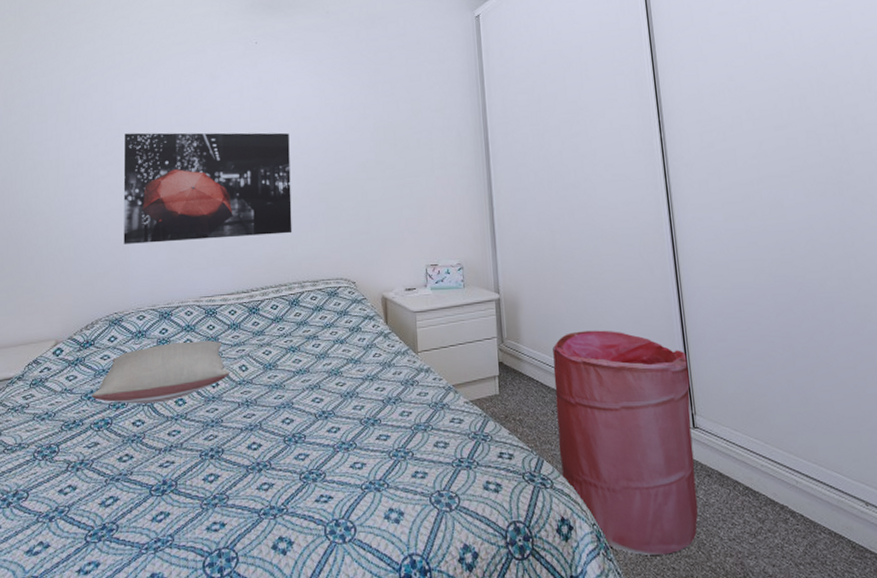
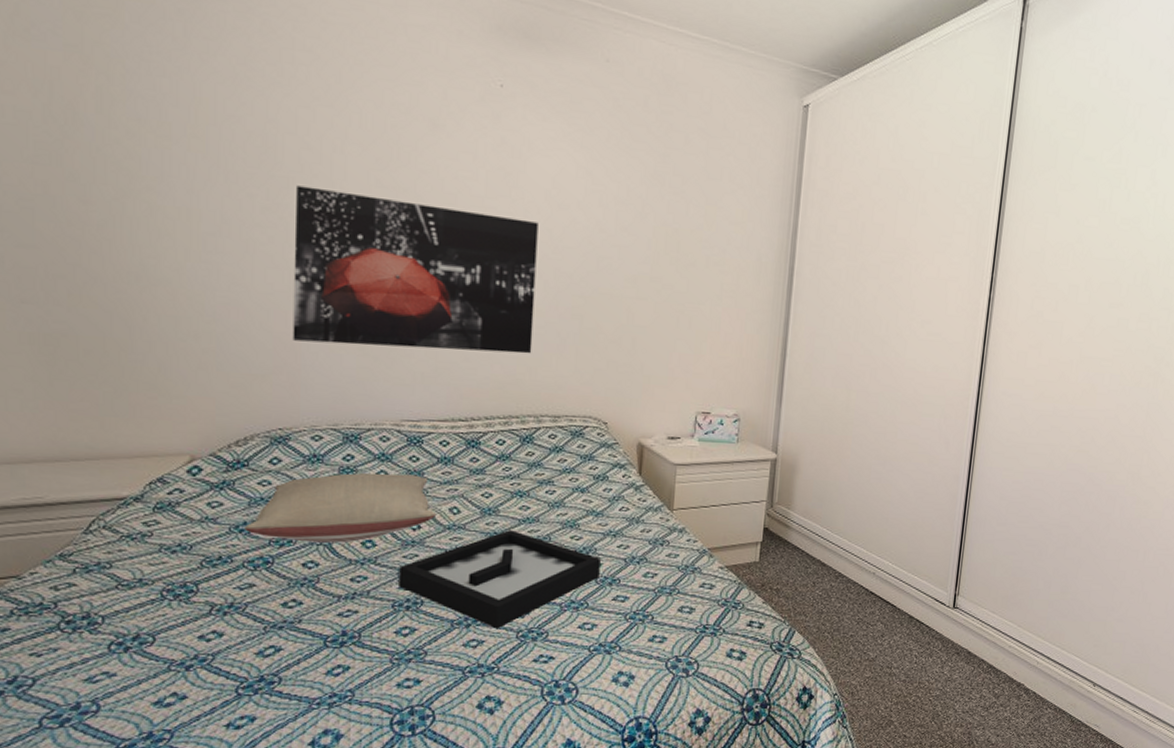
decorative tray: none [204,381,363,471] -> present [399,530,601,628]
laundry hamper: present [553,330,698,555] -> none [810,502,963,724]

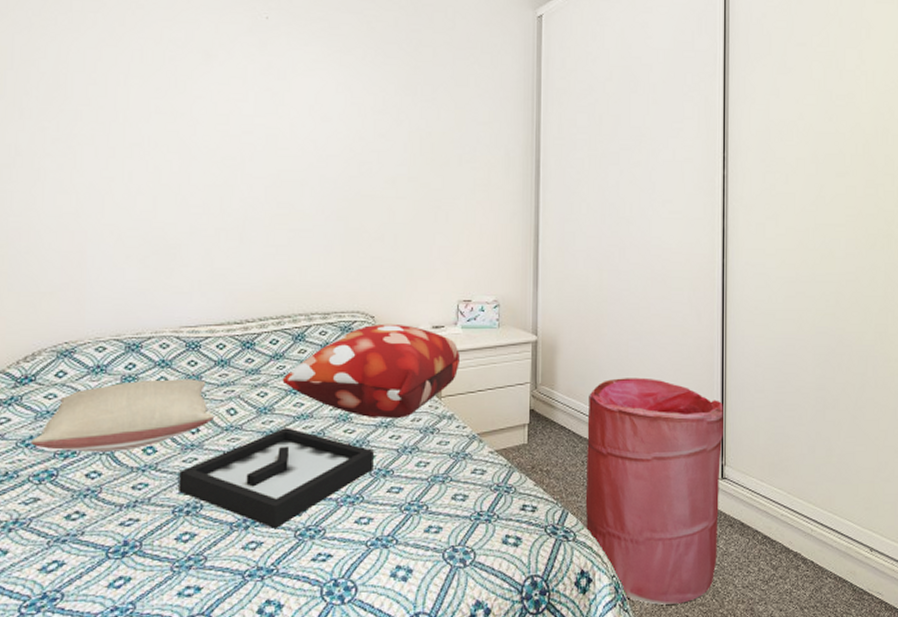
wall art: present [293,185,538,354] -> none [79,117,304,258]
decorative pillow: none [508,430,695,529] -> present [282,323,460,419]
laundry hamper: none [810,502,963,724] -> present [585,377,723,605]

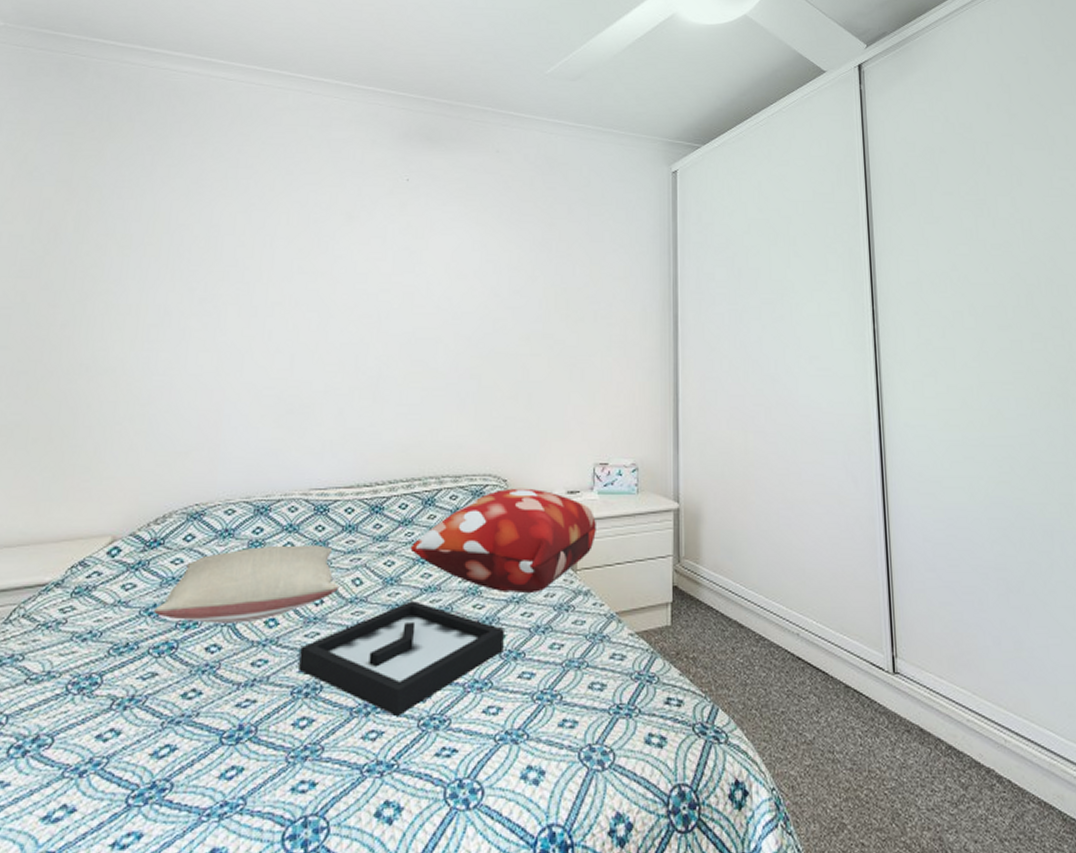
laundry hamper: present [585,377,723,605] -> none [737,552,894,828]

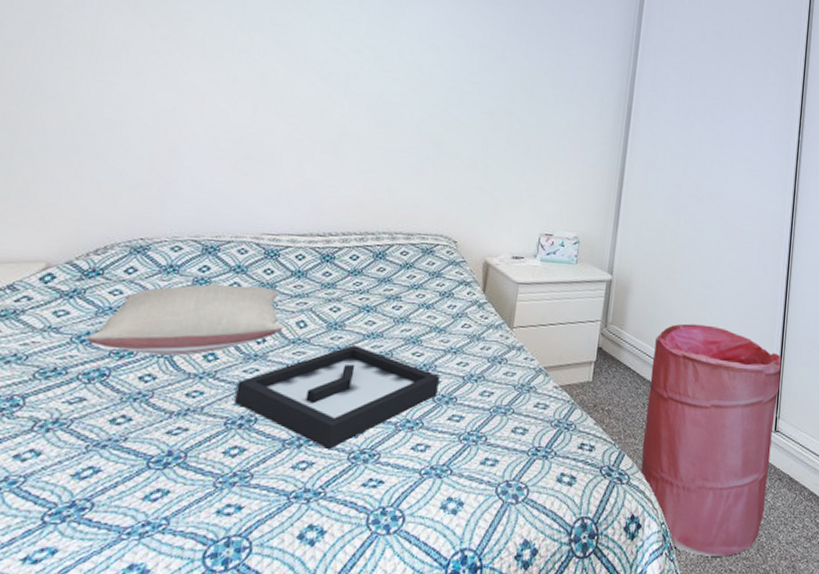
decorative pillow: present [410,488,596,594] -> none [357,249,536,346]
laundry hamper: none [737,552,894,828] -> present [639,323,782,556]

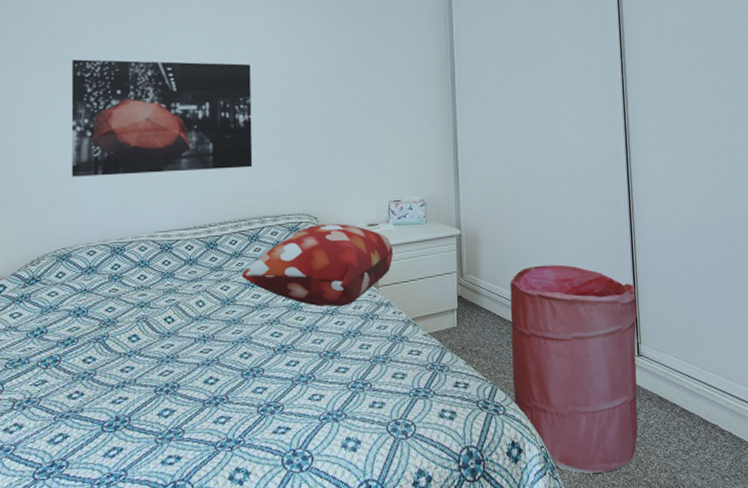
pillow: present [86,284,284,356] -> none [38,276,187,341]
wall art: none [169,19,411,176] -> present [71,59,253,177]
decorative tray: present [234,345,440,449] -> none [159,316,322,405]
decorative pillow: none [357,249,536,346] -> present [241,223,393,308]

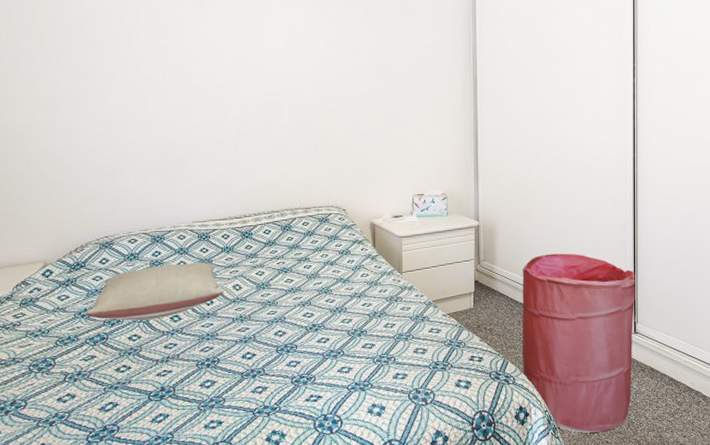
pillow: none [38,276,187,341] -> present [85,262,224,321]
wall art: present [71,59,253,177] -> none [106,56,285,170]
decorative pillow: present [241,223,393,308] -> none [275,215,416,291]

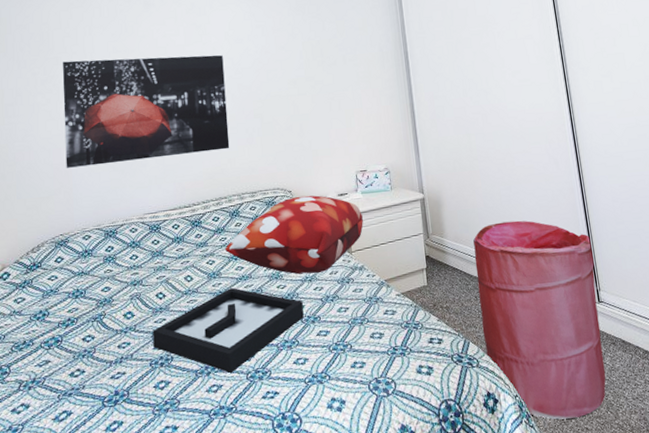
pillow: present [85,262,224,321] -> none [41,254,176,321]
wall art: none [106,56,285,170] -> present [63,55,230,168]
decorative tray: none [200,299,351,376] -> present [153,288,304,373]
decorative pillow: none [275,215,416,291] -> present [225,195,363,275]

